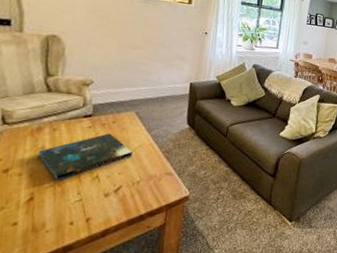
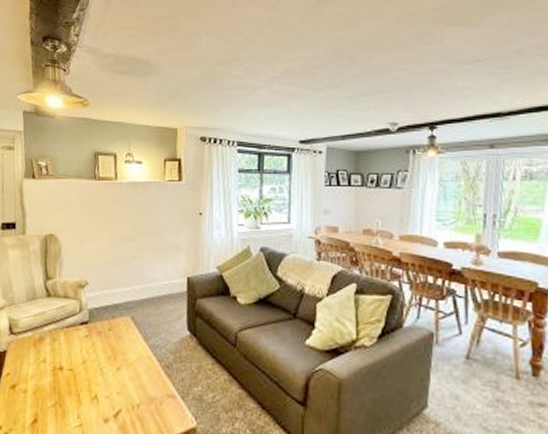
board game: present [37,133,133,181] -> none [40,343,130,400]

